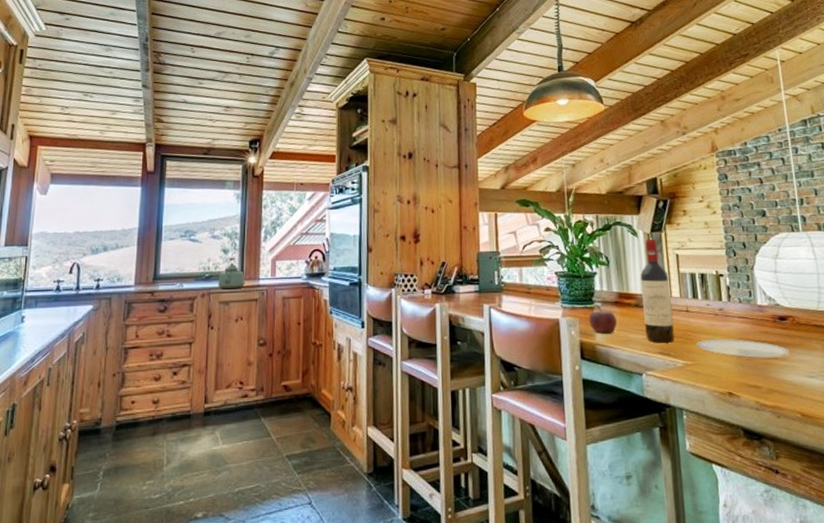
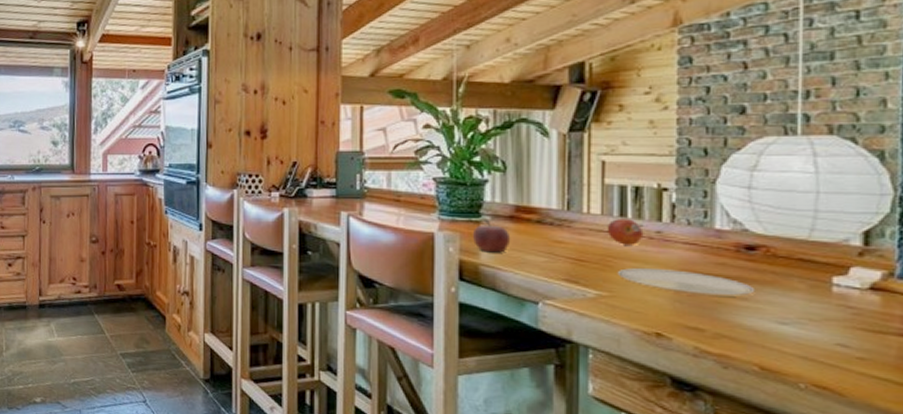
kettle: present [218,257,245,290] -> none [48,150,76,184]
wine bottle: present [640,238,675,343] -> none [547,140,589,269]
fruit: none [685,300,711,321] -> present [607,219,644,245]

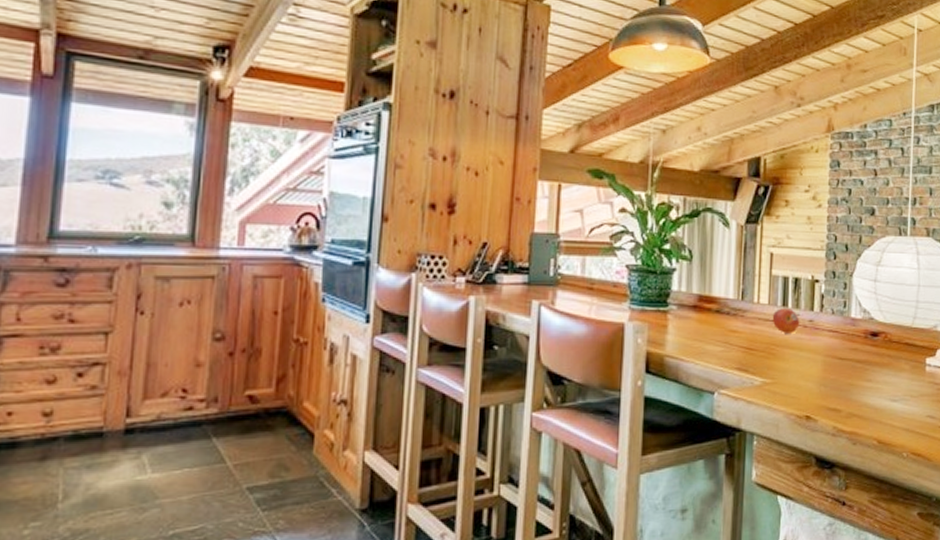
fruit: present [472,220,511,253] -> none [659,310,694,343]
plate: present [617,268,756,298] -> none [778,356,877,380]

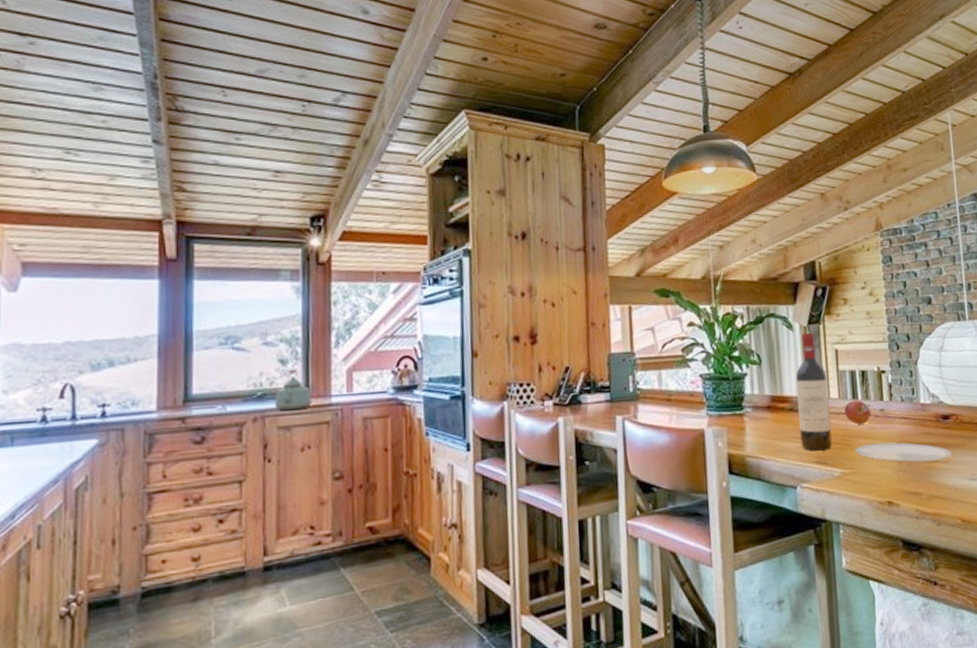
kettle: none [154,214,197,260] -> present [275,369,312,411]
wine bottle: none [724,231,759,357] -> present [795,332,833,451]
plate: none [778,356,877,380] -> present [855,442,952,464]

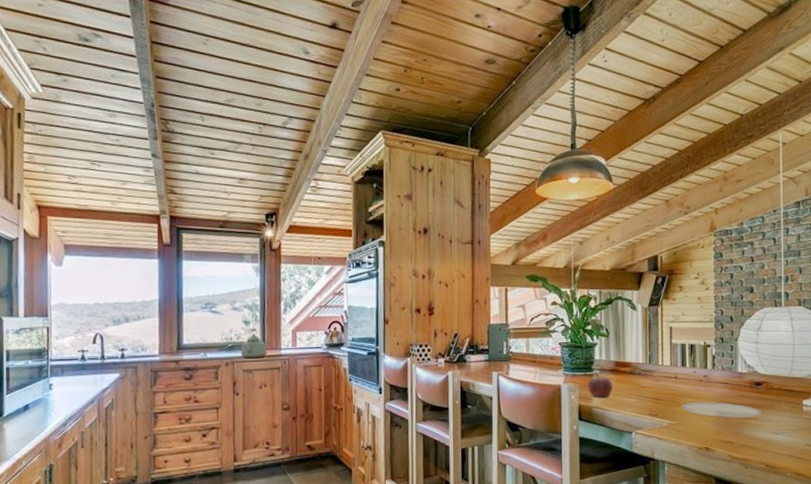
fruit: none [737,412,770,444] -> present [587,373,613,398]
wine bottle: present [795,332,833,451] -> none [636,312,663,406]
fruit: present [844,400,872,425] -> none [674,368,697,387]

